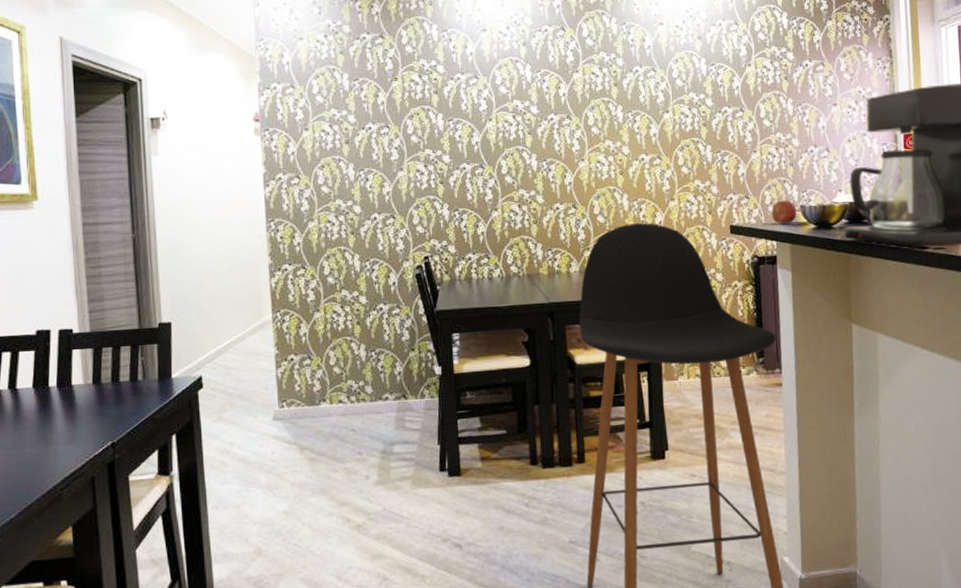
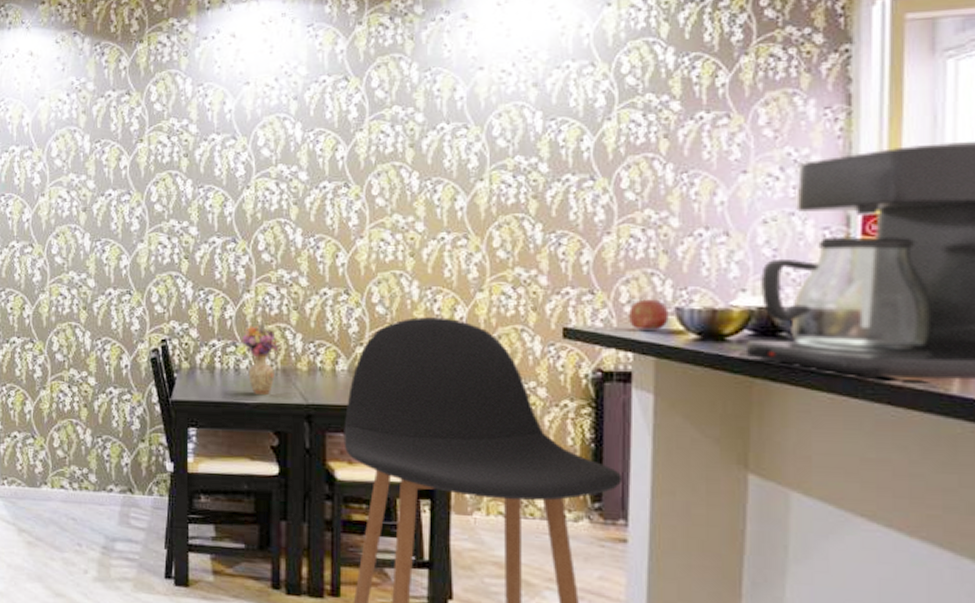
flower arrangement: none [491,235,524,299] -> present [239,321,279,396]

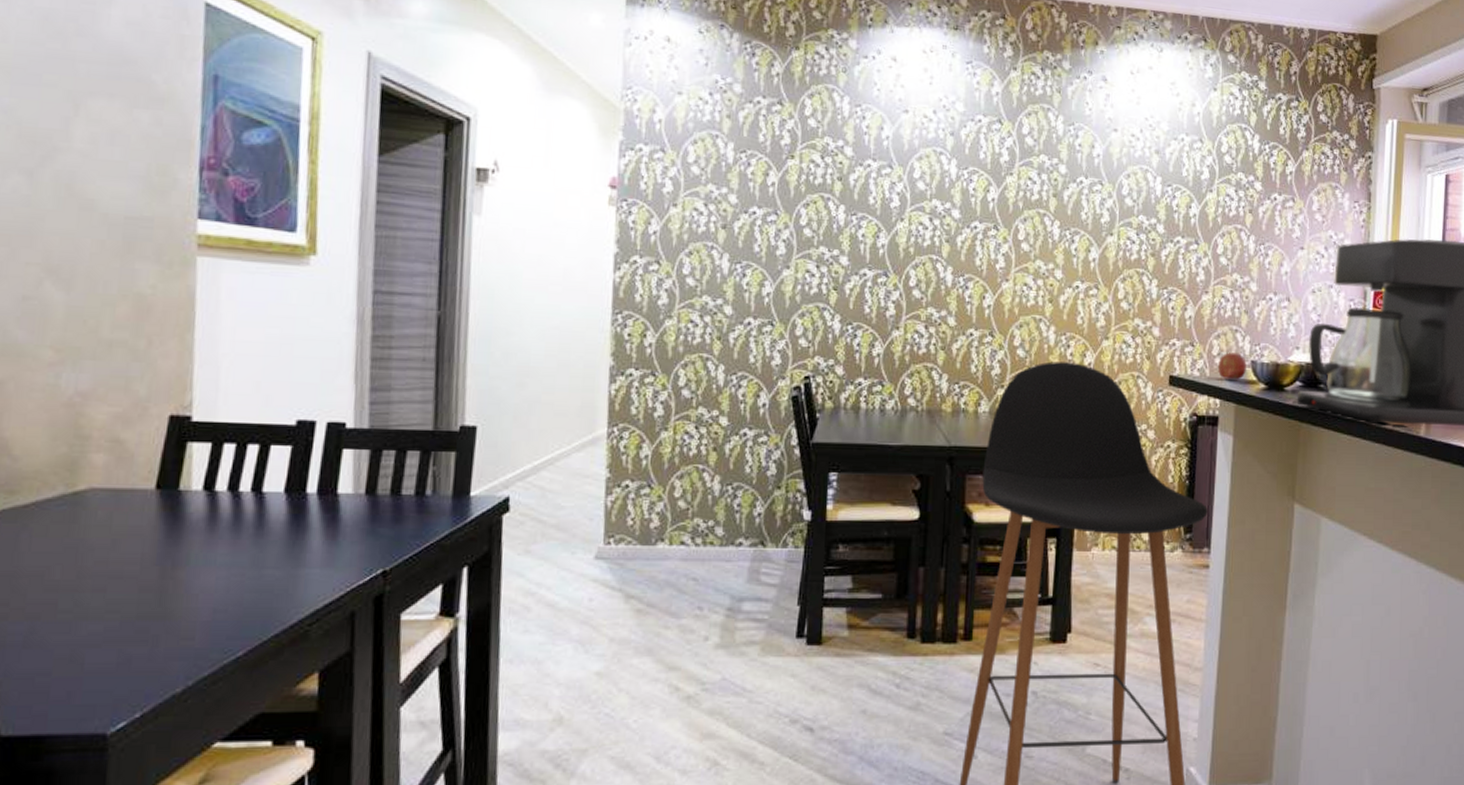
flower arrangement: present [239,321,279,396] -> none [886,360,925,438]

